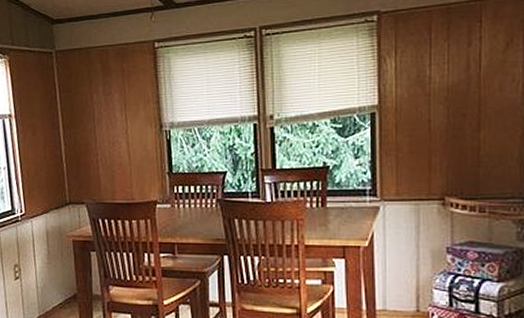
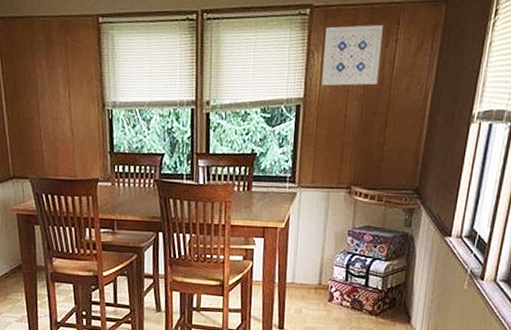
wall art: none [396,25,464,92] -> present [322,25,383,86]

